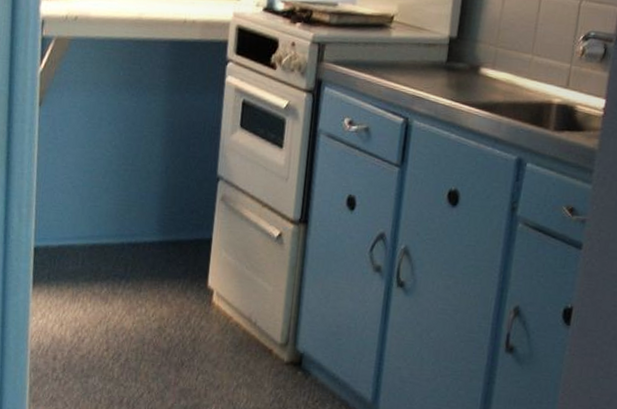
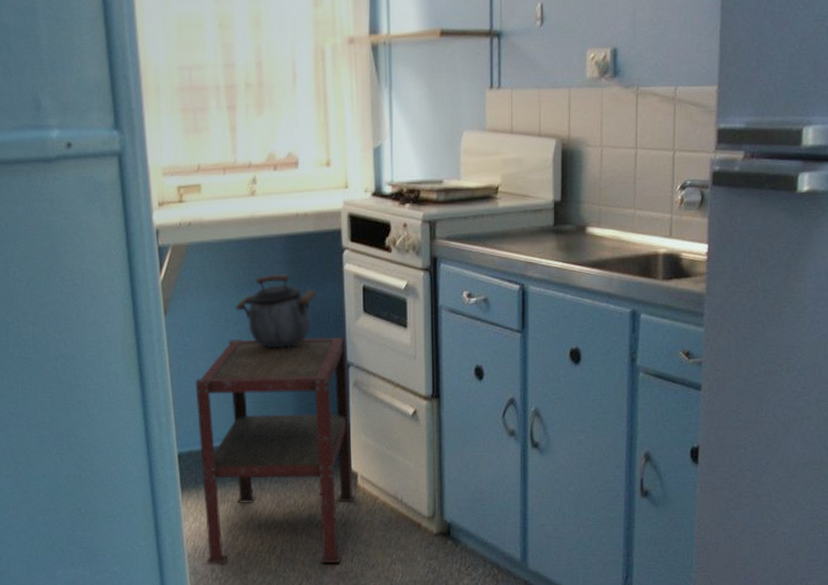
side table: none [48,138,219,379] -> present [195,336,356,564]
kettle: none [110,78,196,153] -> present [235,274,318,348]

